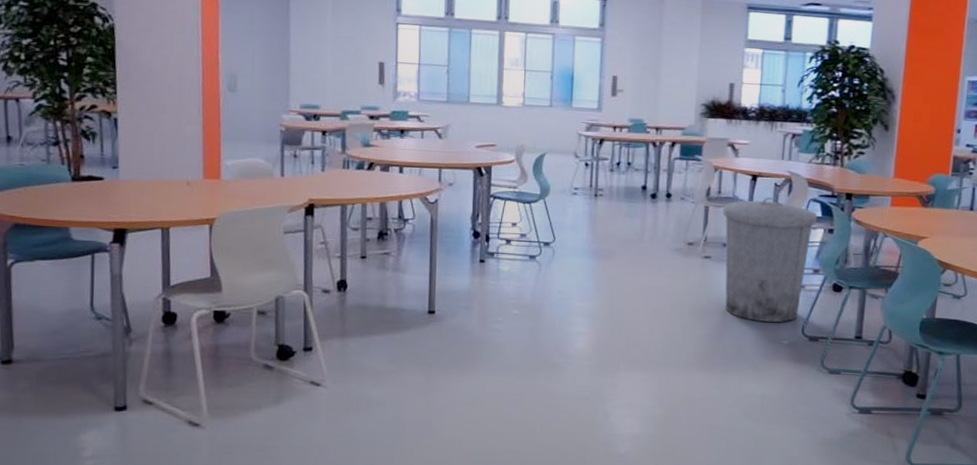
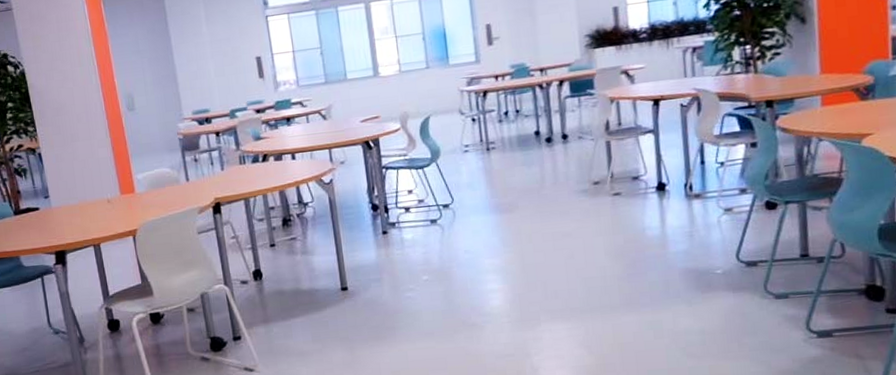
trash can: present [723,196,818,323] -> none [626,119,736,254]

